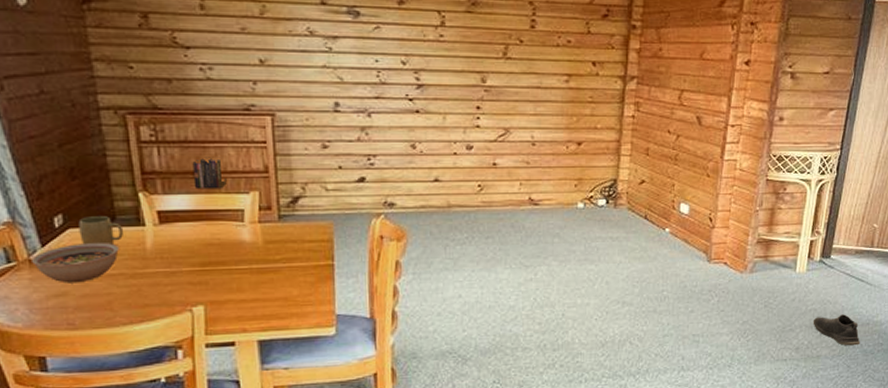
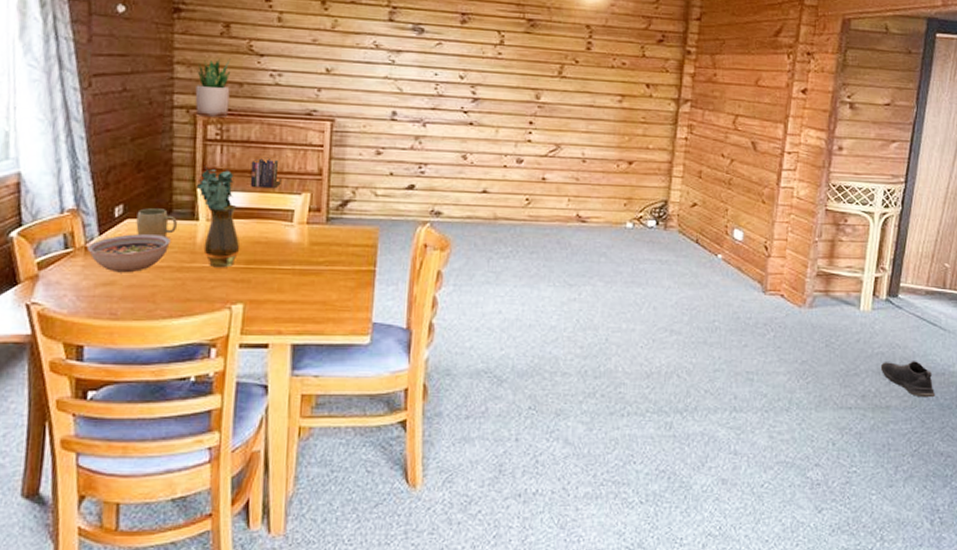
planter: none [119,52,160,117] -> present [195,58,230,118]
vase: none [137,170,193,272] -> present [196,166,241,268]

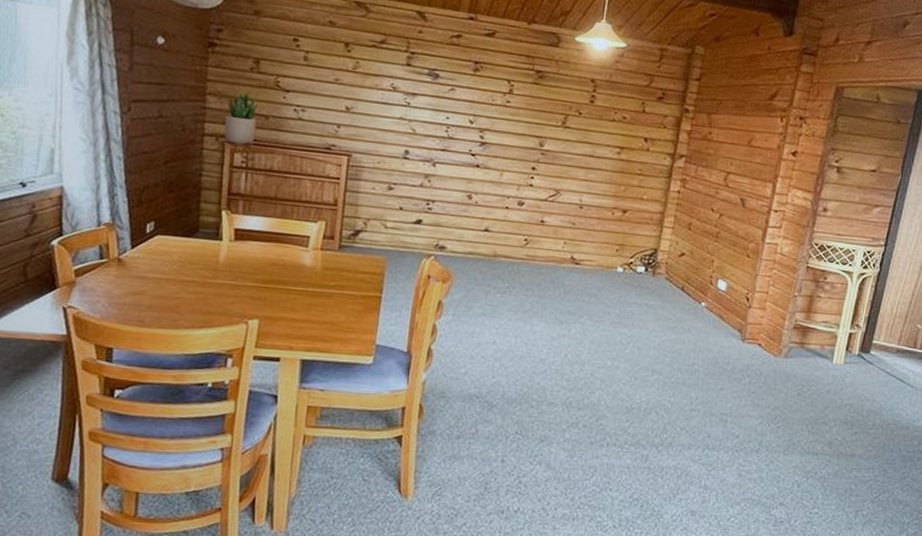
bowl: present [87,234,171,273] -> none [120,249,196,285]
mug: present [136,208,178,238] -> none [165,226,204,255]
vase: present [196,166,241,268] -> none [221,191,259,286]
books: present [251,157,281,189] -> none [271,186,299,216]
shoe: present [880,361,936,398] -> none [848,413,899,450]

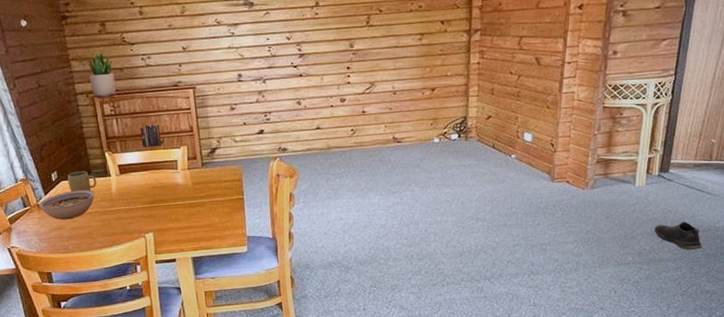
bowl: none [120,249,196,285] -> present [39,190,94,220]
mug: none [165,226,204,255] -> present [67,171,97,193]
books: none [271,186,299,216] -> present [140,123,164,147]
shoe: none [848,413,899,450] -> present [654,222,703,250]

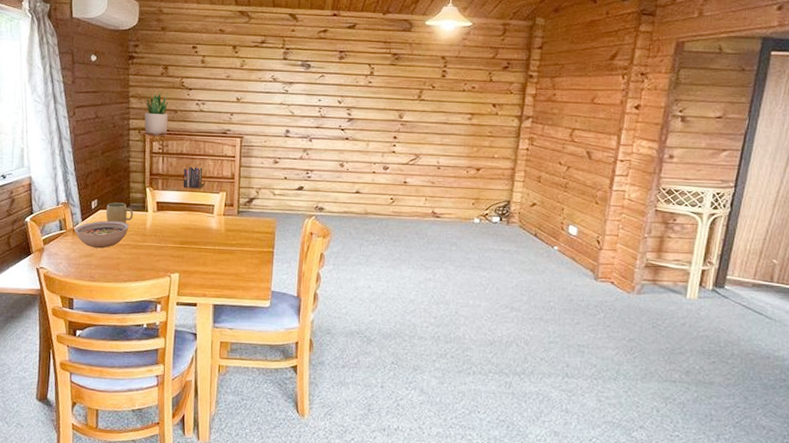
shoe: present [654,222,703,250] -> none [705,344,760,378]

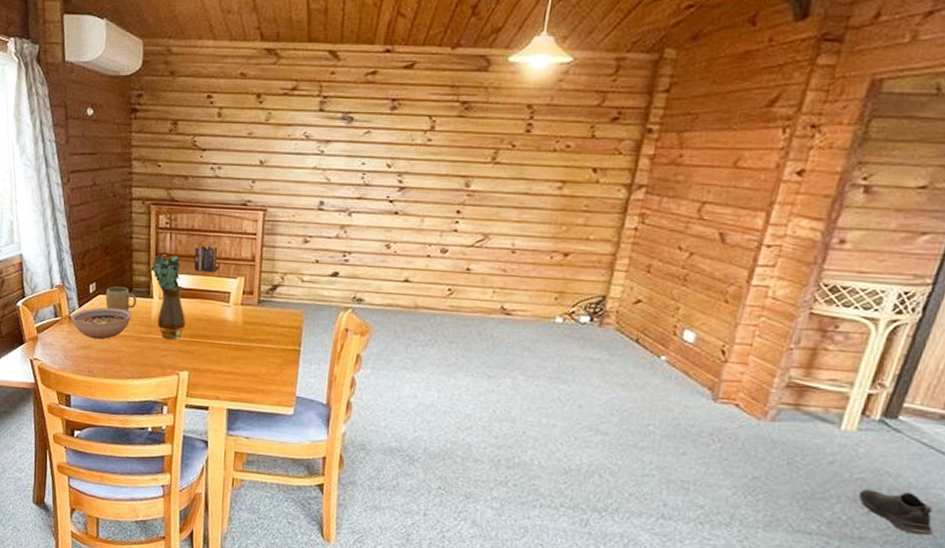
planter: present [144,92,168,136] -> none [149,153,178,208]
vase: none [145,172,177,247] -> present [150,251,186,340]
shoe: none [705,344,760,378] -> present [858,489,934,536]

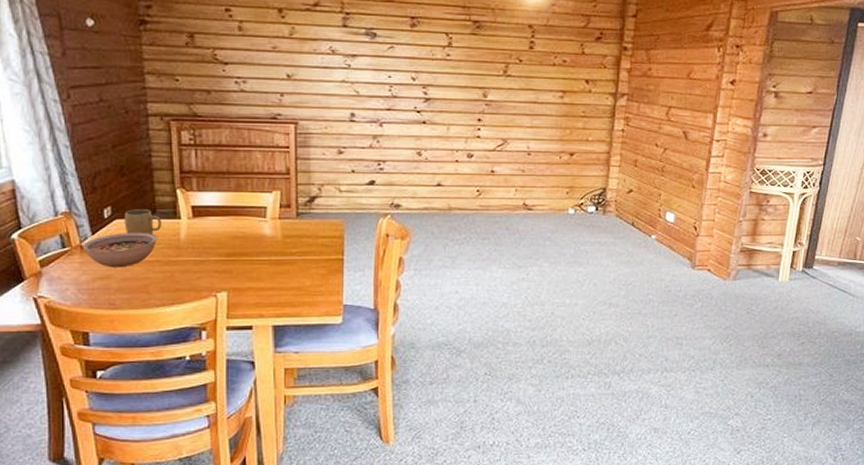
vase: present [150,251,186,340] -> none [175,169,220,261]
books: present [194,244,220,273] -> none [224,159,253,188]
shoe: present [858,489,934,536] -> none [795,324,843,355]

